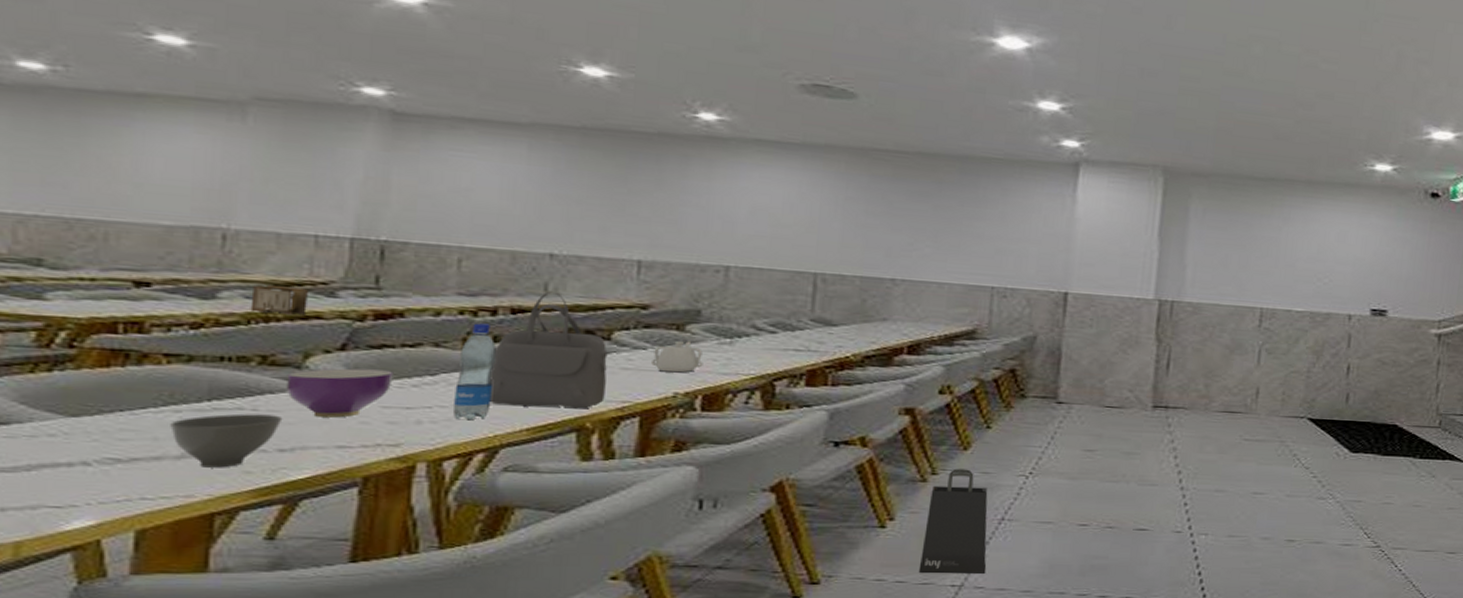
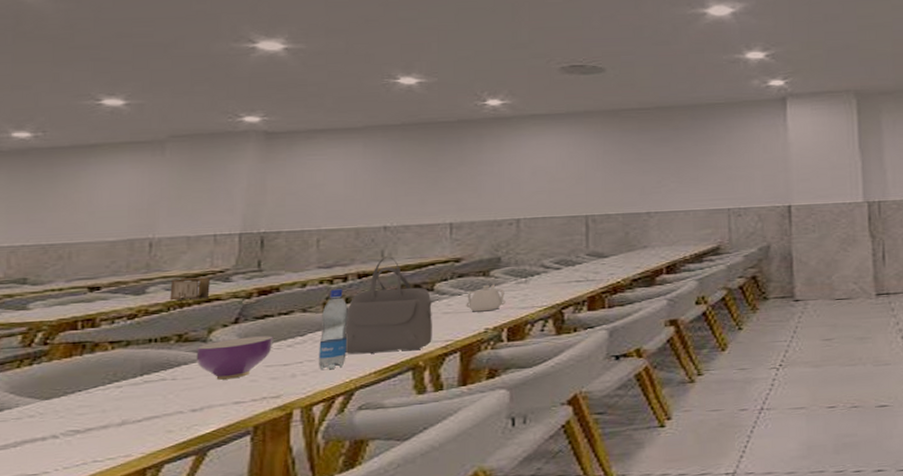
bowl: present [170,413,283,468] -> none [114,382,194,431]
shopping bag: present [918,468,988,573] -> none [696,367,754,464]

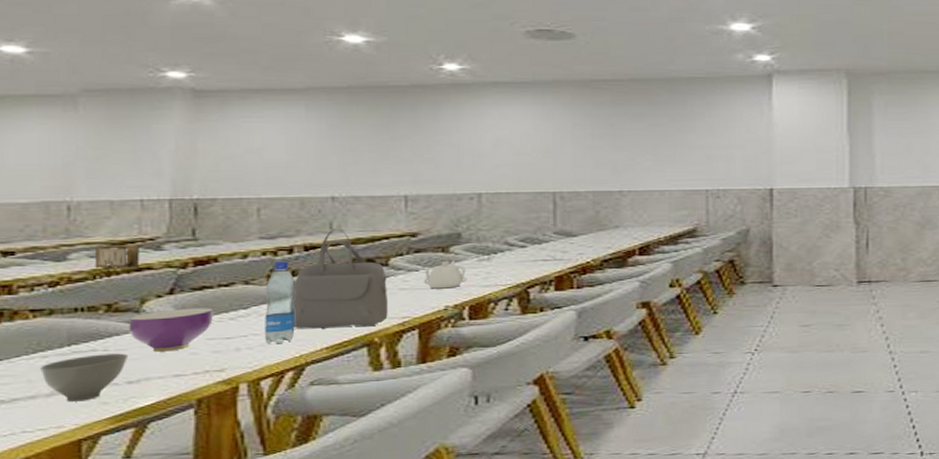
bowl: none [114,382,194,431] -> present [40,353,129,402]

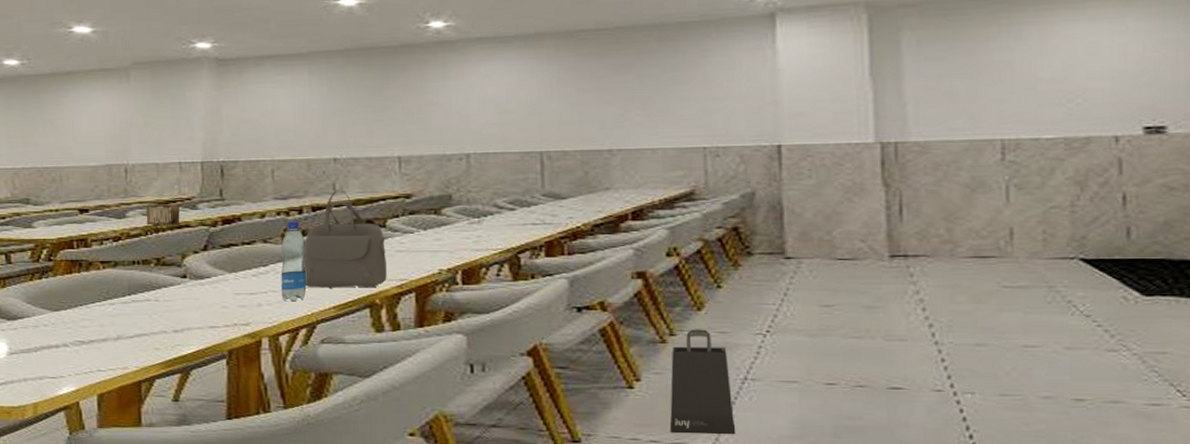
bowl: present [40,353,129,402] -> none [109,304,174,346]
bowl: present [129,308,214,352] -> none [173,264,240,304]
teapot: present [424,260,467,289] -> none [419,223,459,252]
shopping bag: none [667,351,725,445] -> present [669,329,736,434]

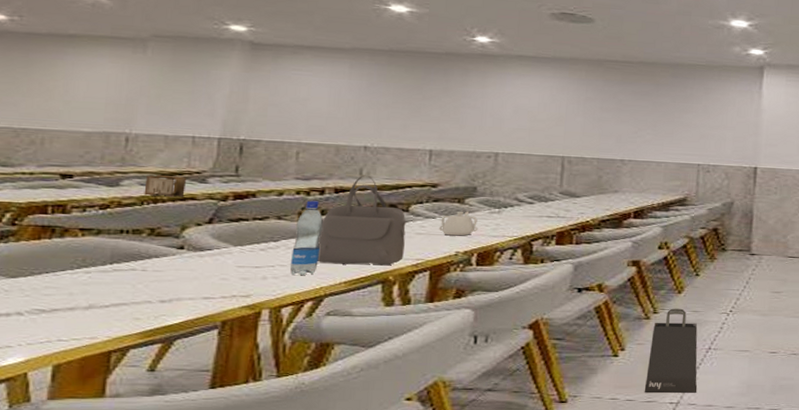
teapot: none [419,223,459,252] -> present [439,211,478,236]

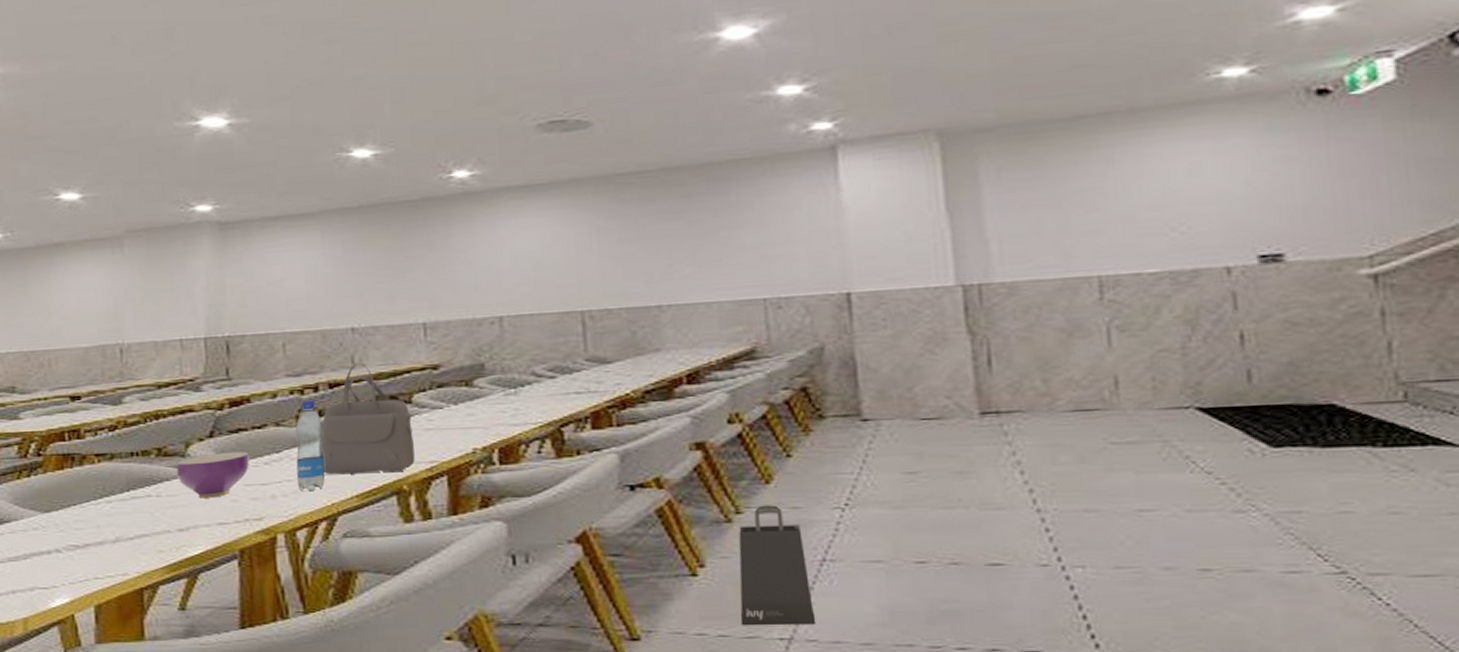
food container: present [144,174,186,198] -> none [144,386,183,412]
bowl: none [167,237,247,276] -> present [176,451,250,498]
teapot: present [439,211,478,236] -> none [449,395,494,429]

